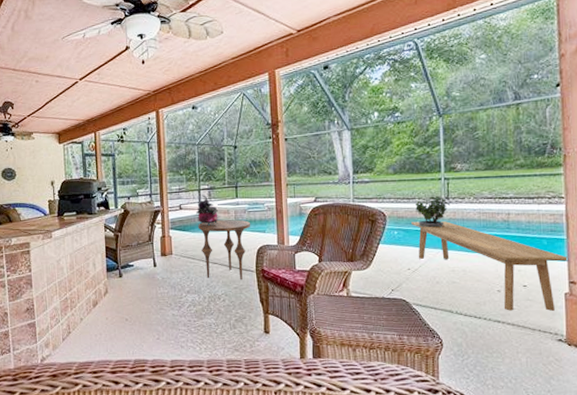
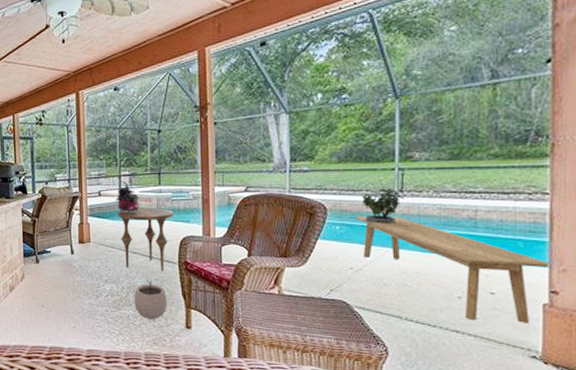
plant pot: none [215,288,247,327] -> present [134,279,167,319]

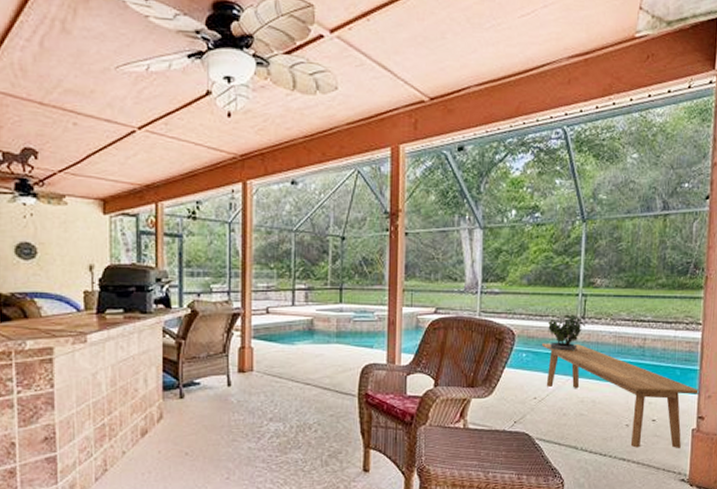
potted plant: present [116,181,139,213] -> none [288,296,316,336]
side table: present [118,208,174,272] -> none [289,330,356,406]
plant pot: present [134,279,167,319] -> none [304,415,343,463]

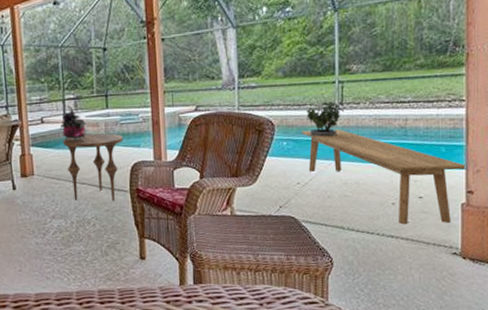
potted plant: none [288,296,316,336] -> present [60,106,86,141]
side table: none [289,330,356,406] -> present [63,133,124,202]

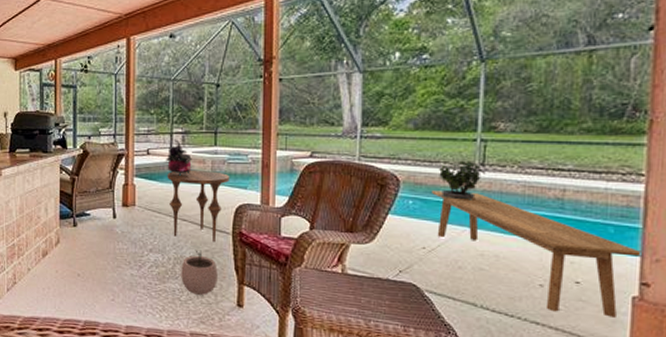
plant pot: none [84,210,120,254] -> present [181,250,218,295]

